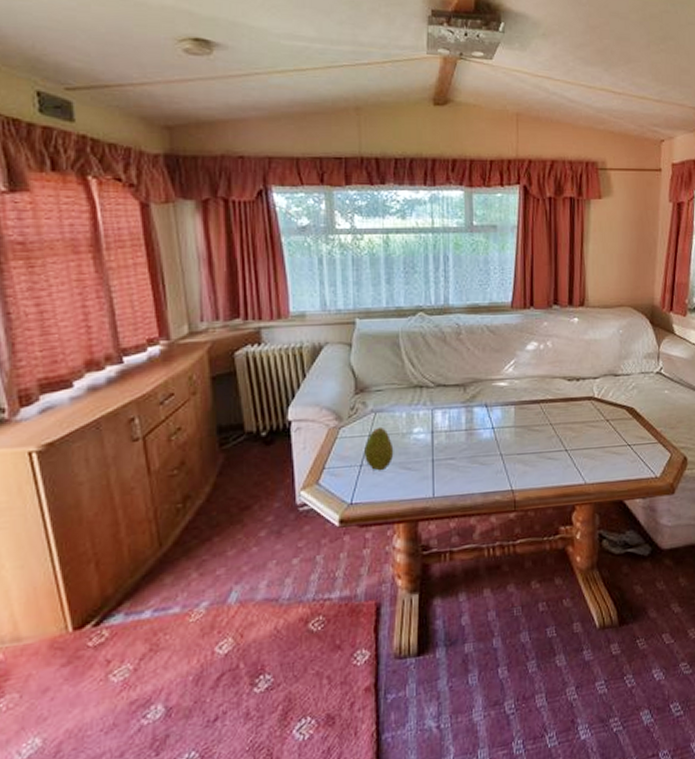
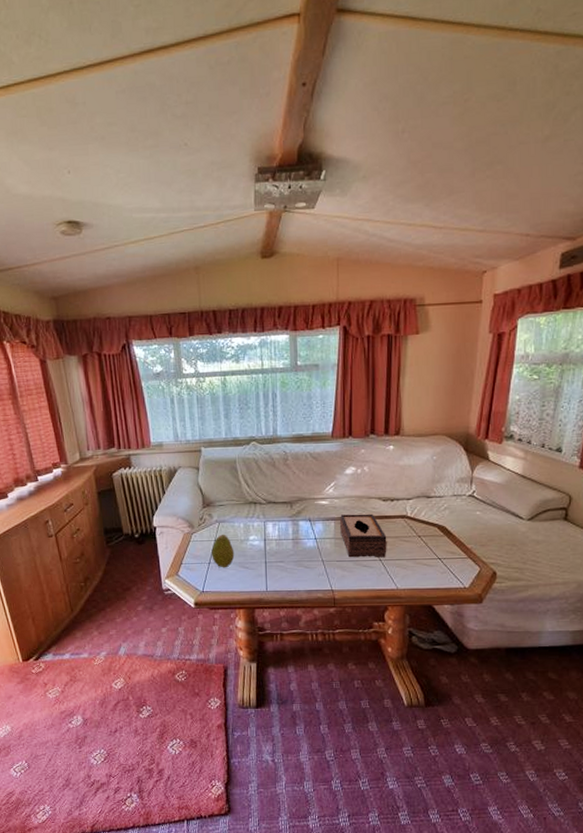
tissue box: none [520,396,574,449] -> present [339,513,387,558]

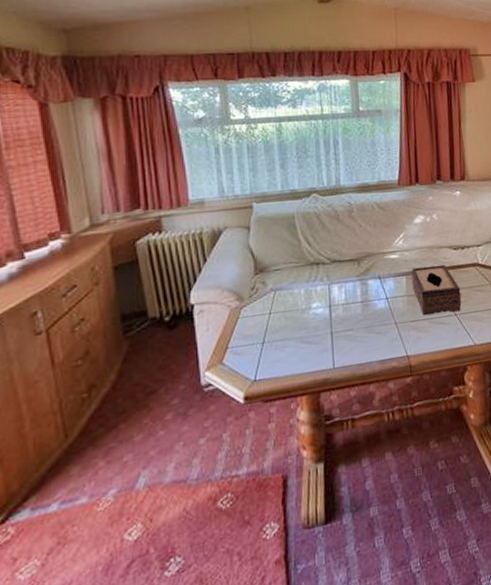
fruit: present [211,534,235,568] -> none [266,304,295,347]

